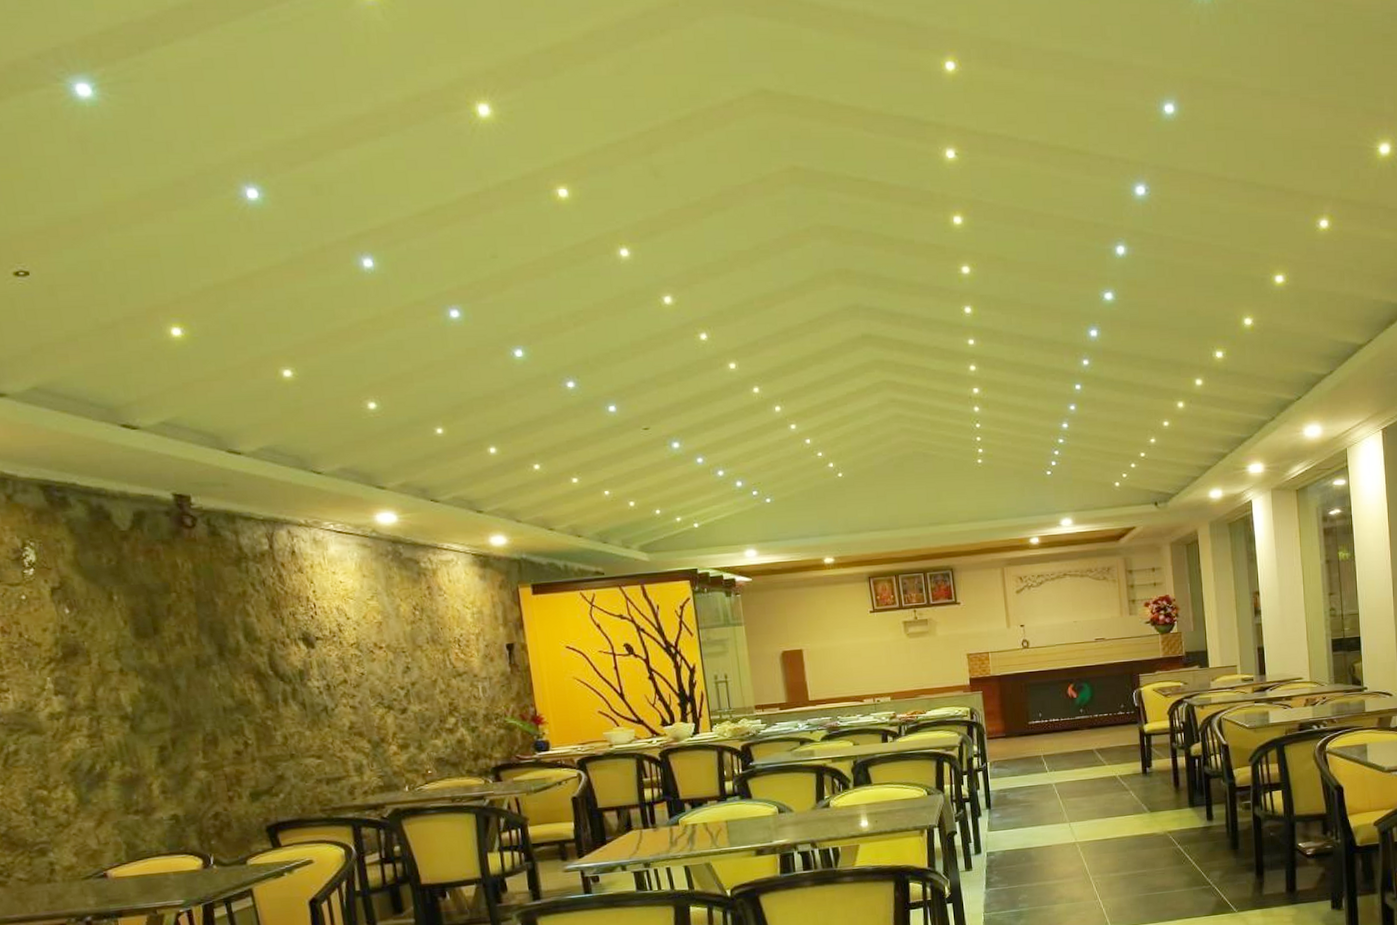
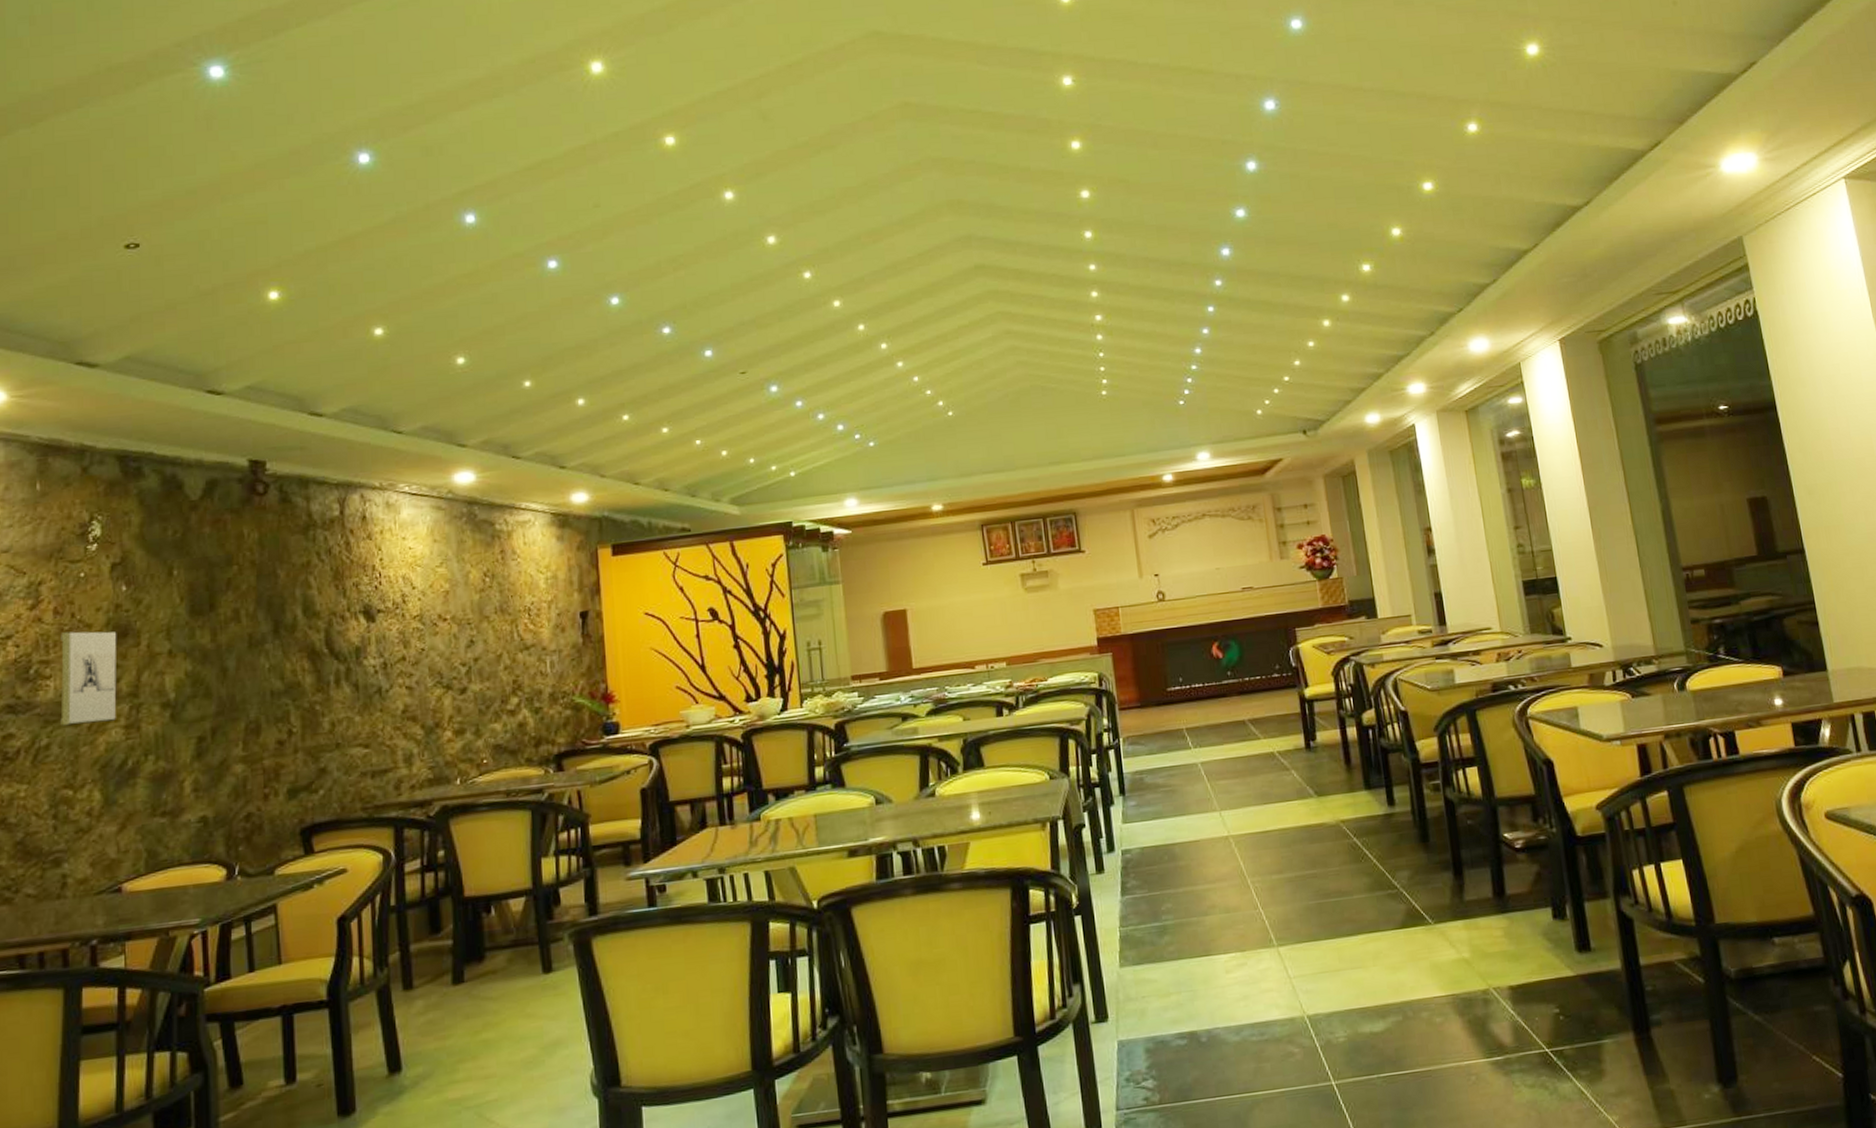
wall sculpture: none [11,649,78,735] -> present [60,631,117,726]

